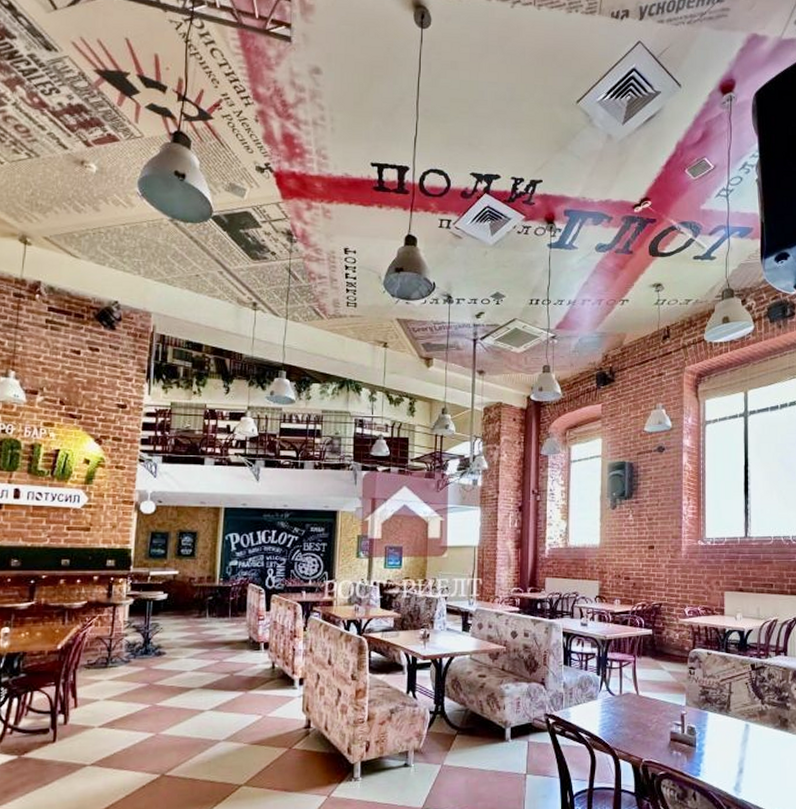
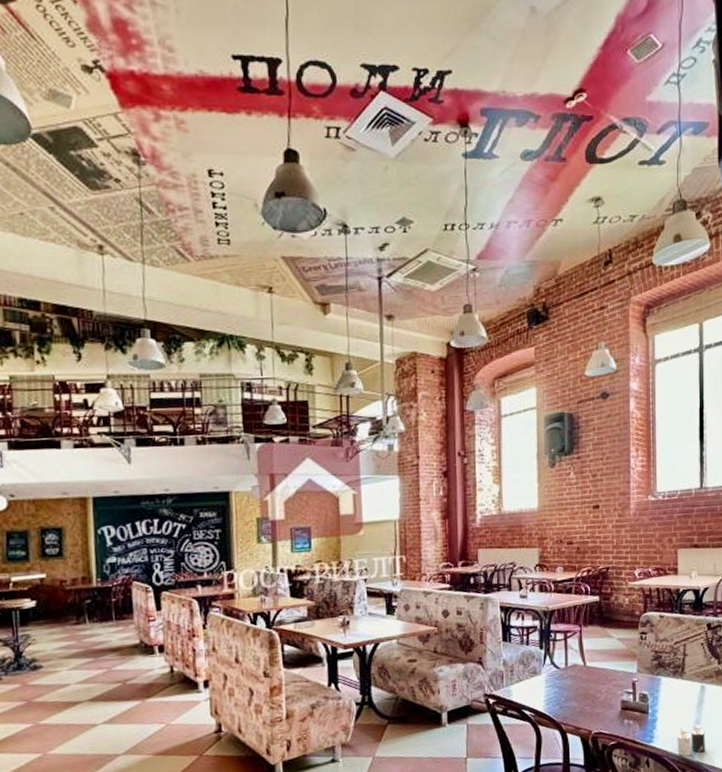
candle: none [723,761,750,793] -> present [677,724,706,757]

